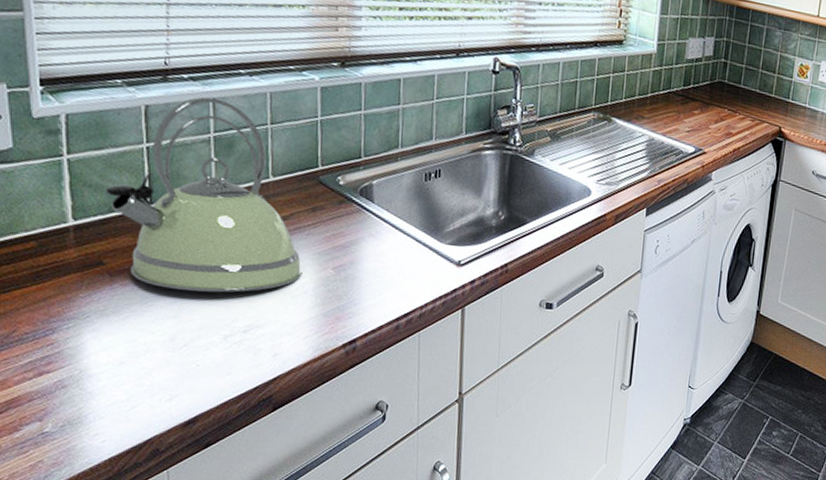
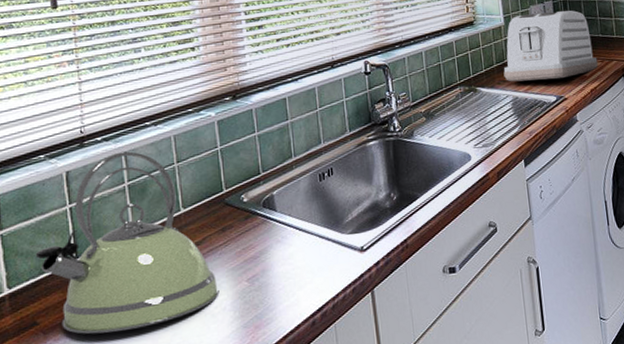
toaster: none [644,45,748,130] -> present [503,10,598,82]

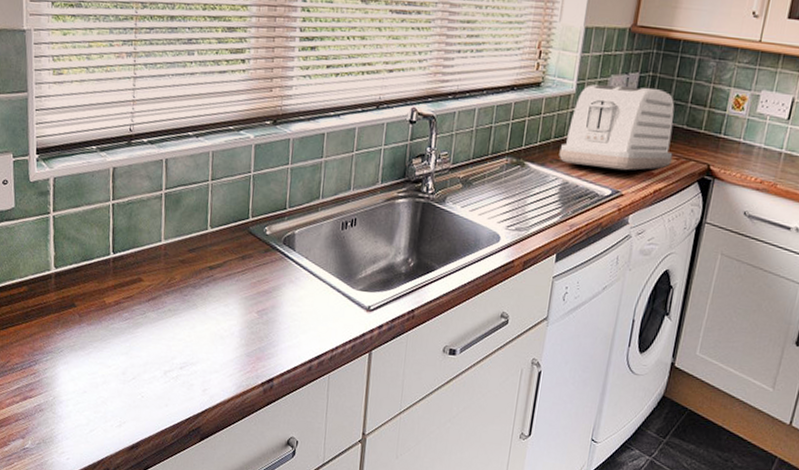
kettle: present [35,151,220,334] -> none [79,158,231,333]

